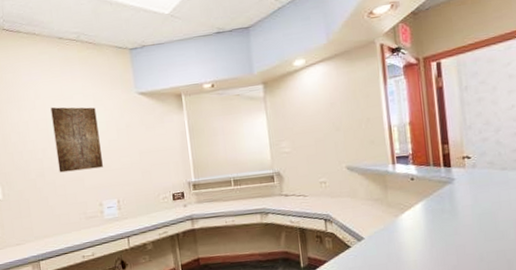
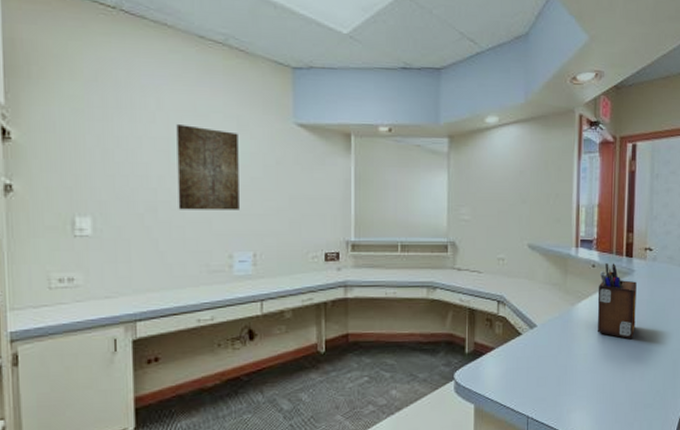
desk organizer: none [419,174,463,244] -> present [597,263,637,340]

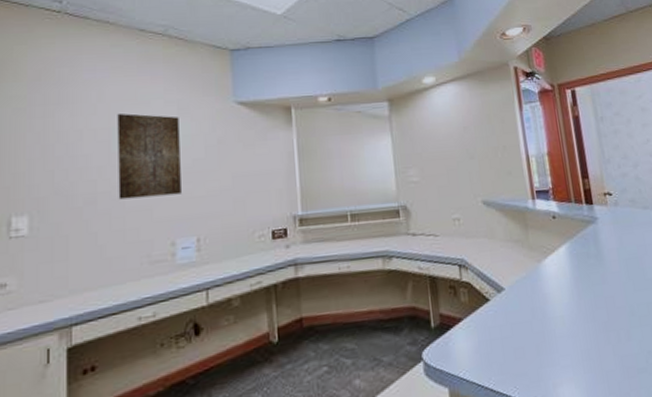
desk organizer: present [597,263,637,340] -> none [561,212,611,295]

